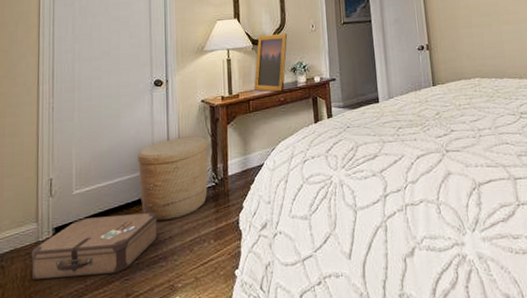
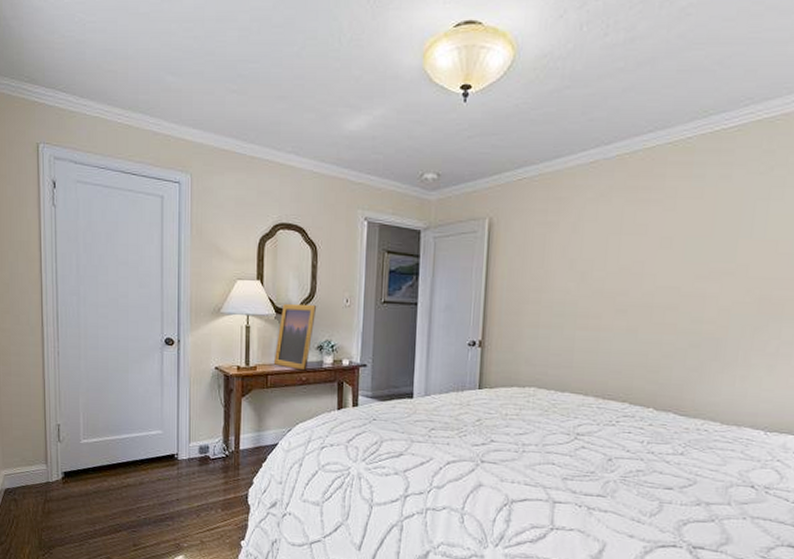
suitcase: present [31,212,158,281] -> none [42,467,165,524]
woven basket: present [137,136,208,222] -> none [145,403,221,484]

